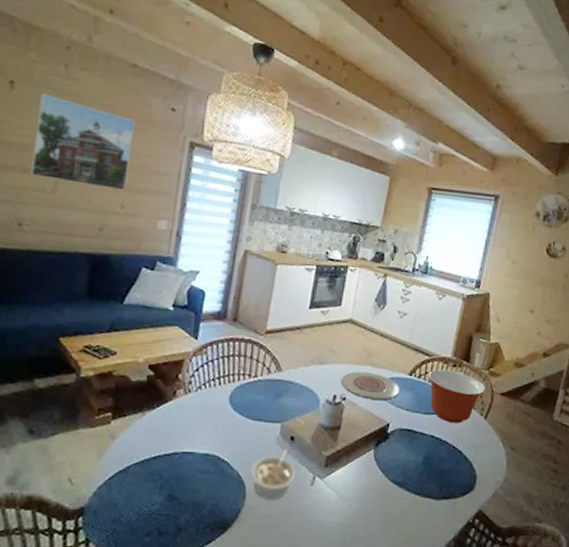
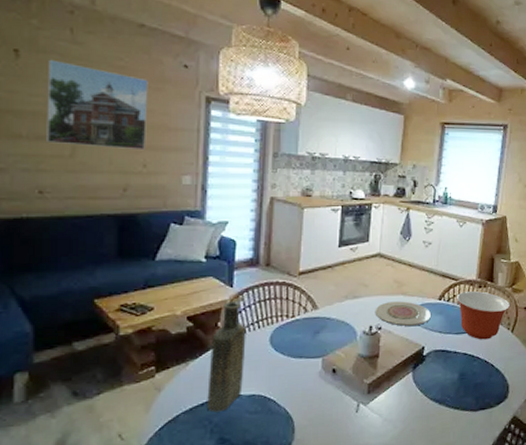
bottle: none [159,354,207,468] -> present [207,301,246,412]
legume: present [249,449,297,500] -> none [296,381,341,431]

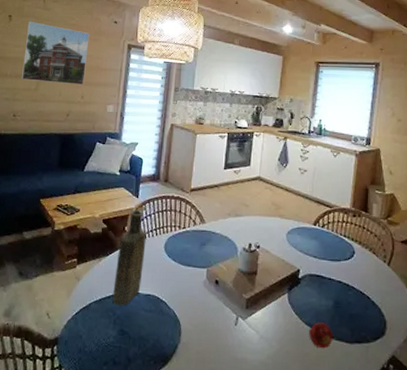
plate: present [375,301,431,327] -> none [254,222,306,249]
fruit: none [433,395,458,421] -> present [308,322,333,349]
mixing bowl: present [456,290,510,340] -> none [330,219,385,270]

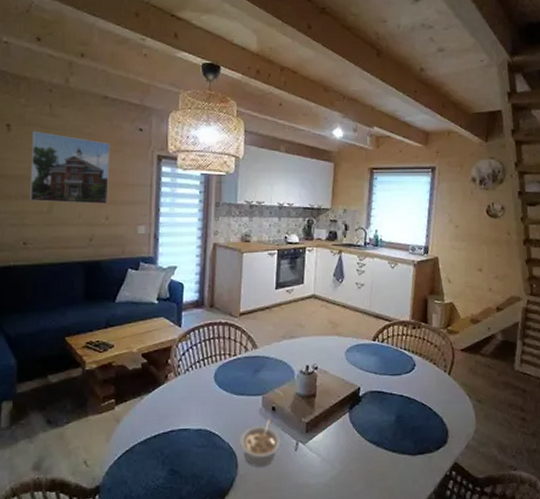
bottle: present [112,210,147,306] -> none [159,340,193,445]
legume: none [183,291,222,338] -> present [239,419,281,468]
fruit: present [308,322,333,349] -> none [371,438,396,464]

